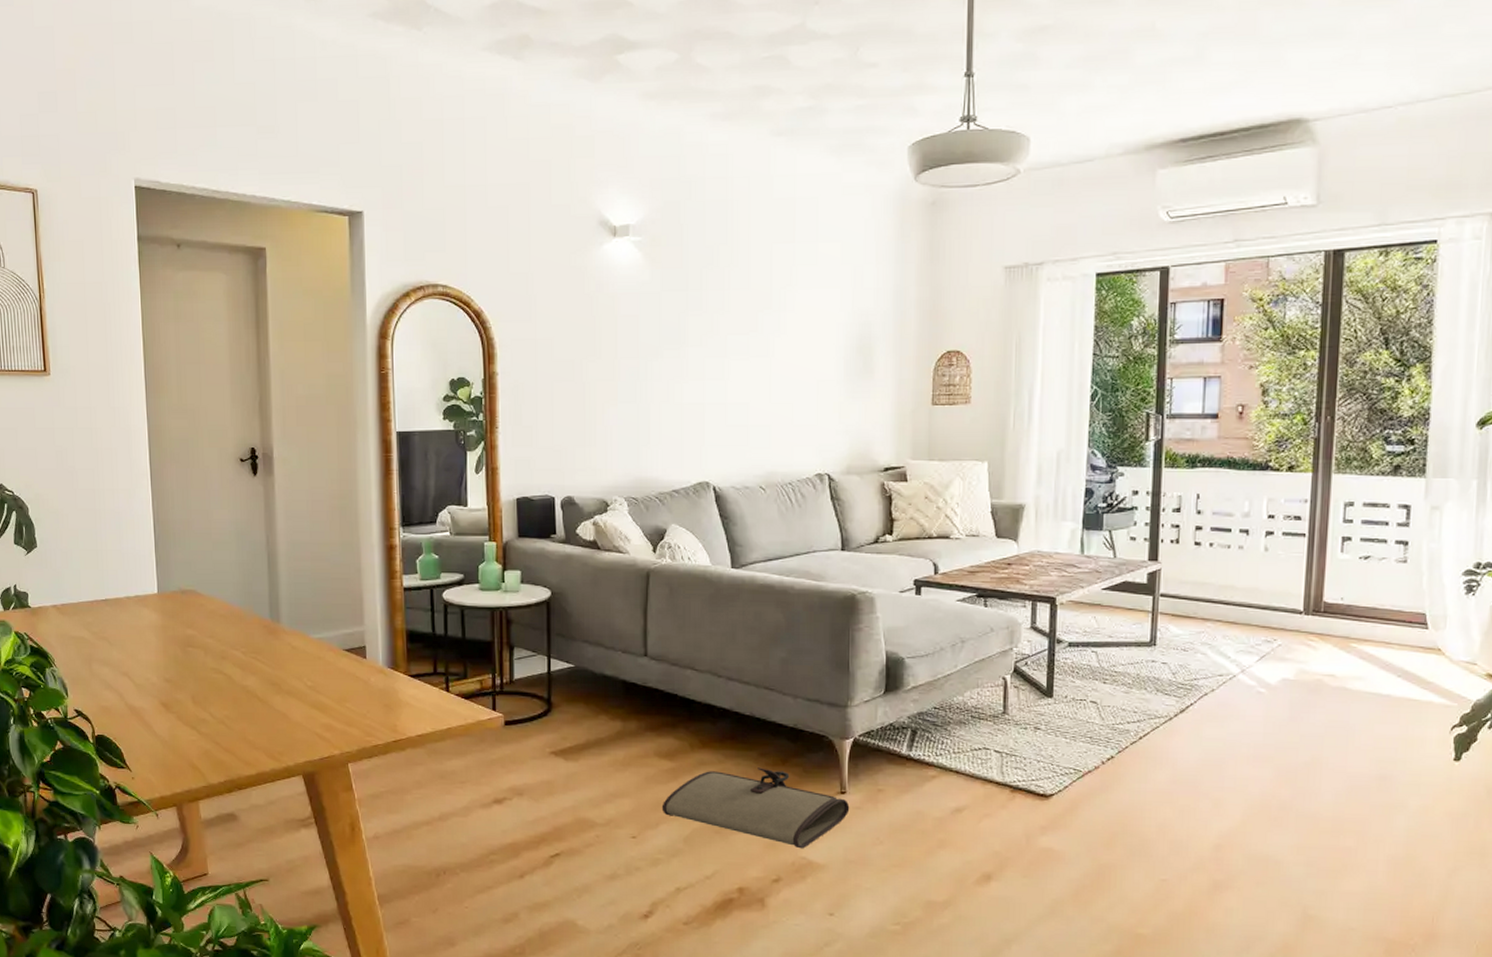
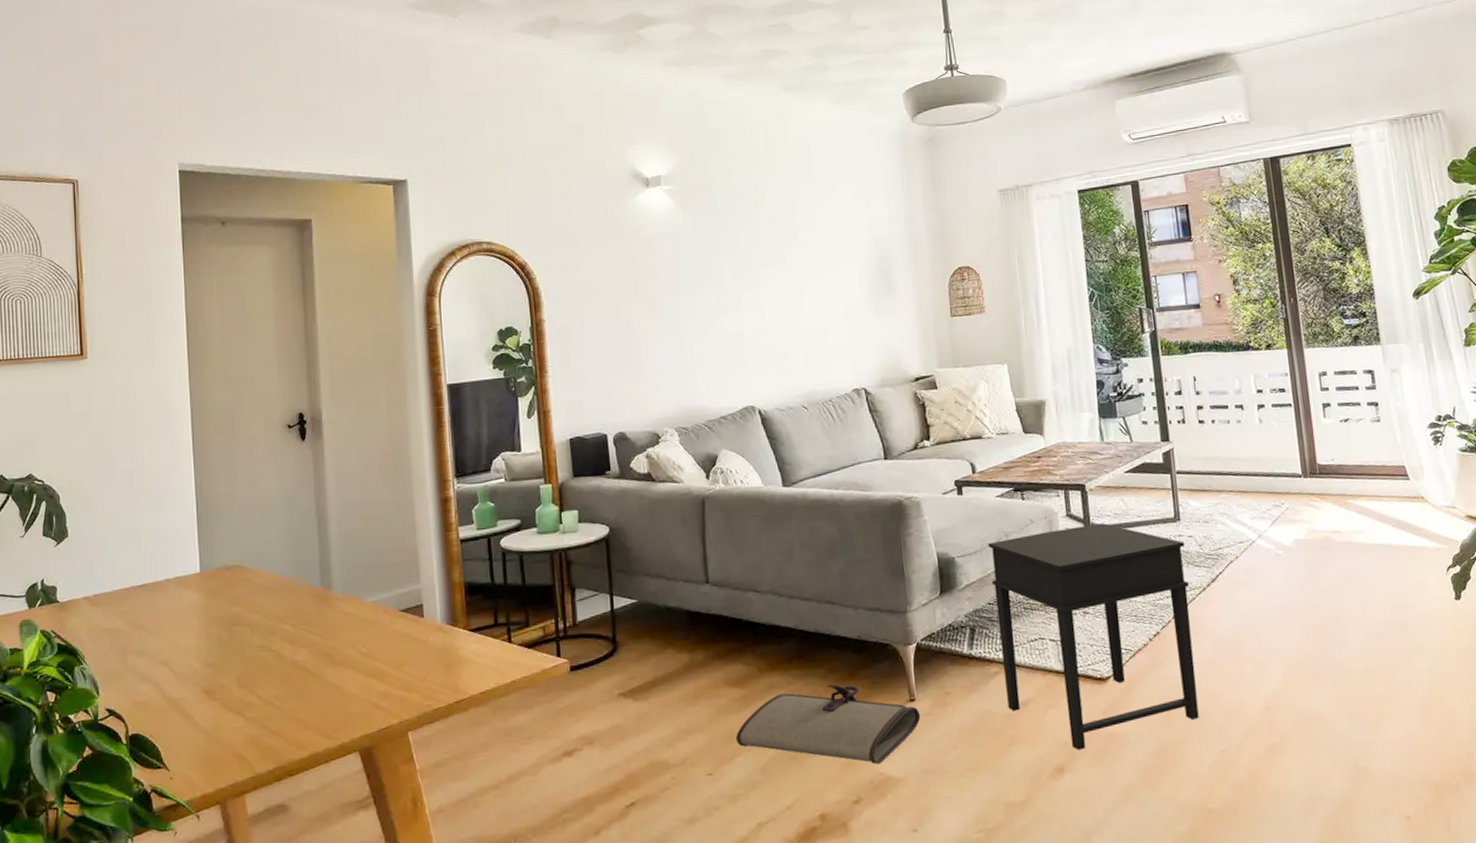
side table: none [940,639,1158,861] -> present [987,523,1199,750]

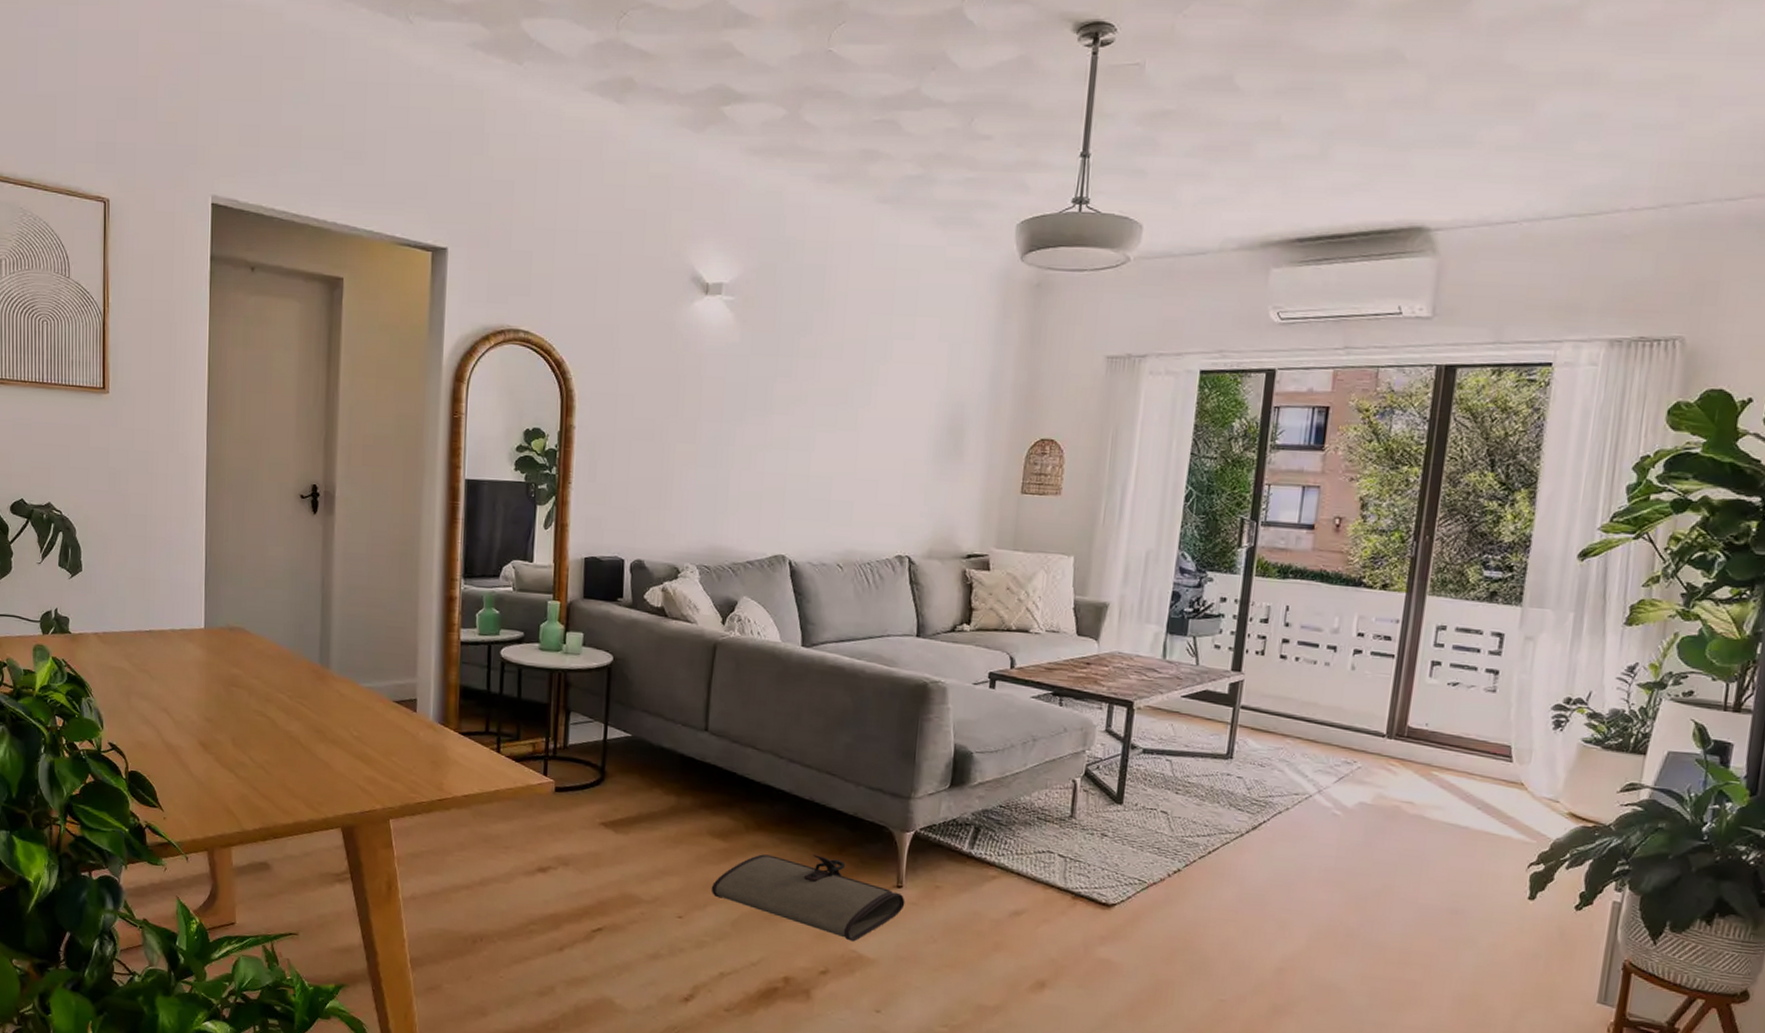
side table: present [987,523,1199,750] -> none [999,743,1232,970]

